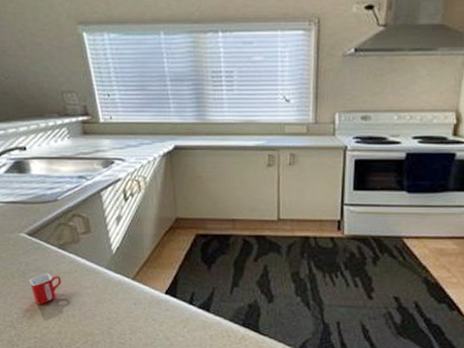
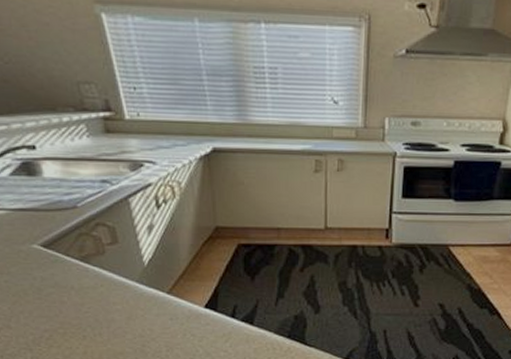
mug: present [29,273,62,305] -> none [46,289,86,324]

